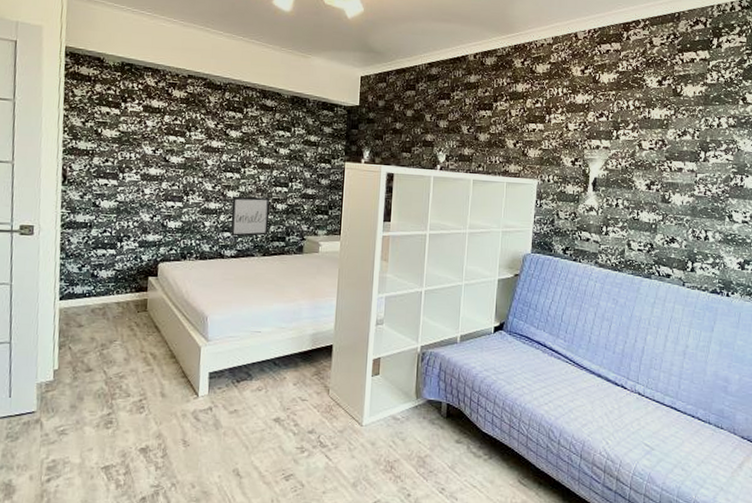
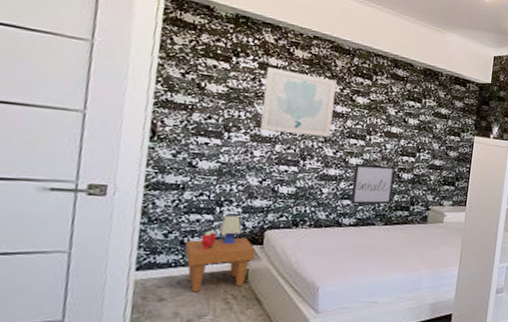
side table: none [95,249,152,320] -> present [184,215,256,293]
wall art: none [148,109,211,172] -> present [260,67,337,137]

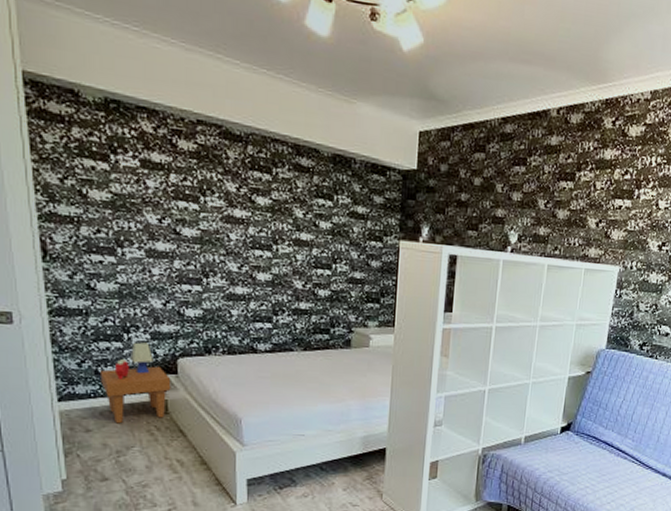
wall art: present [260,67,337,137] -> none [150,165,233,249]
wall art: present [350,163,396,205] -> none [263,279,311,328]

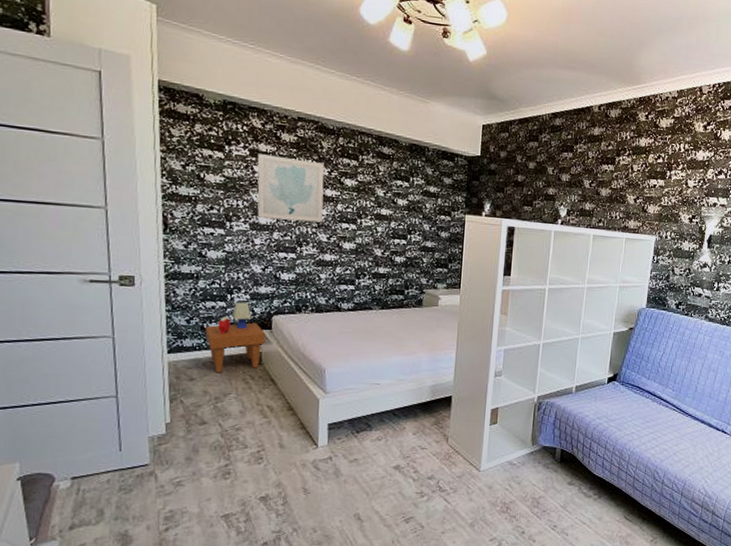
wall art: none [150,165,233,249] -> present [257,154,324,223]

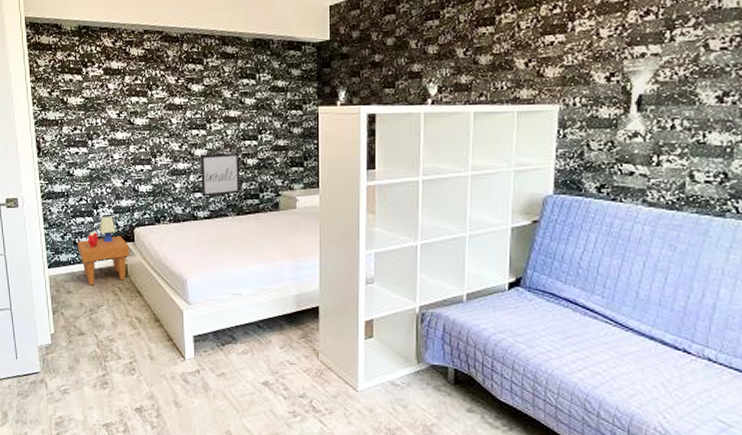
wall art: present [257,154,324,223] -> none [110,71,174,133]
wall art: none [347,248,389,290] -> present [200,152,241,197]

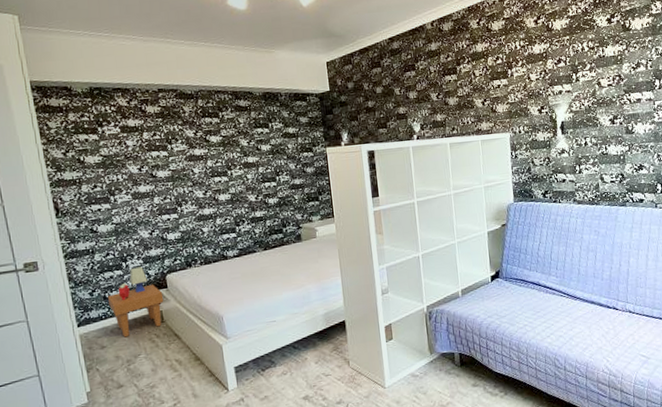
wall art: present [200,152,241,197] -> none [225,193,265,237]

